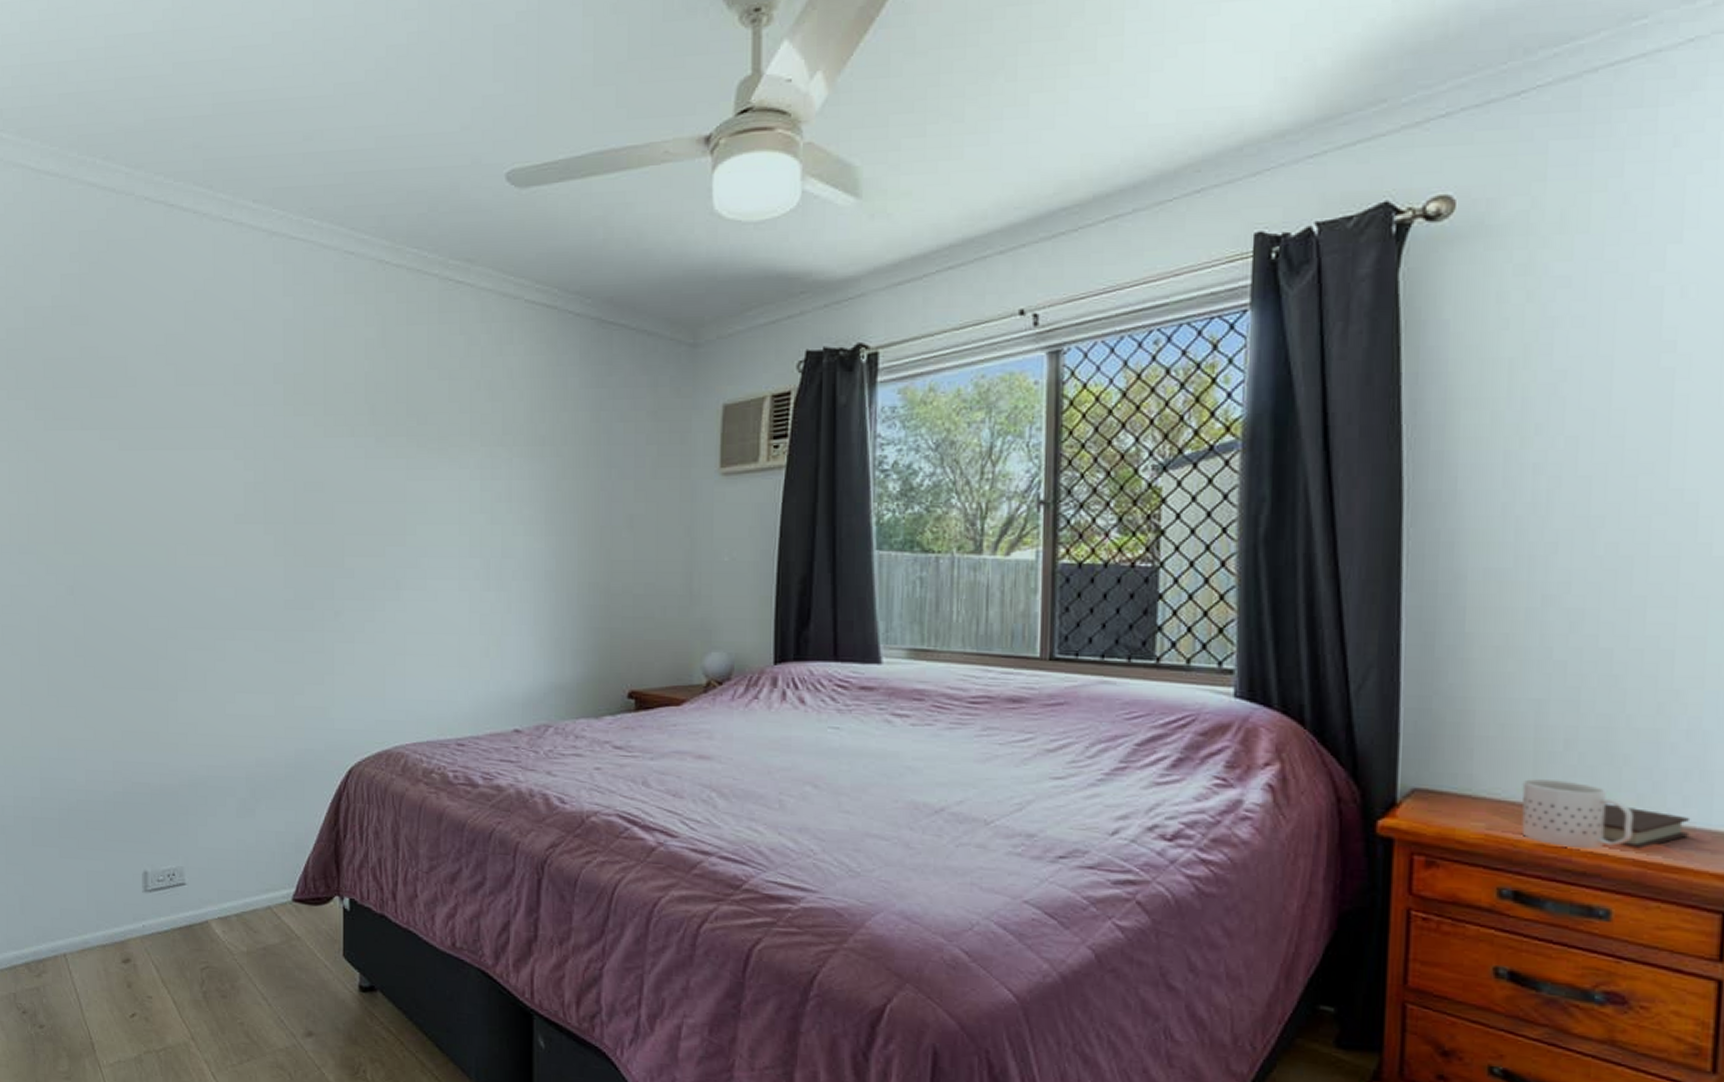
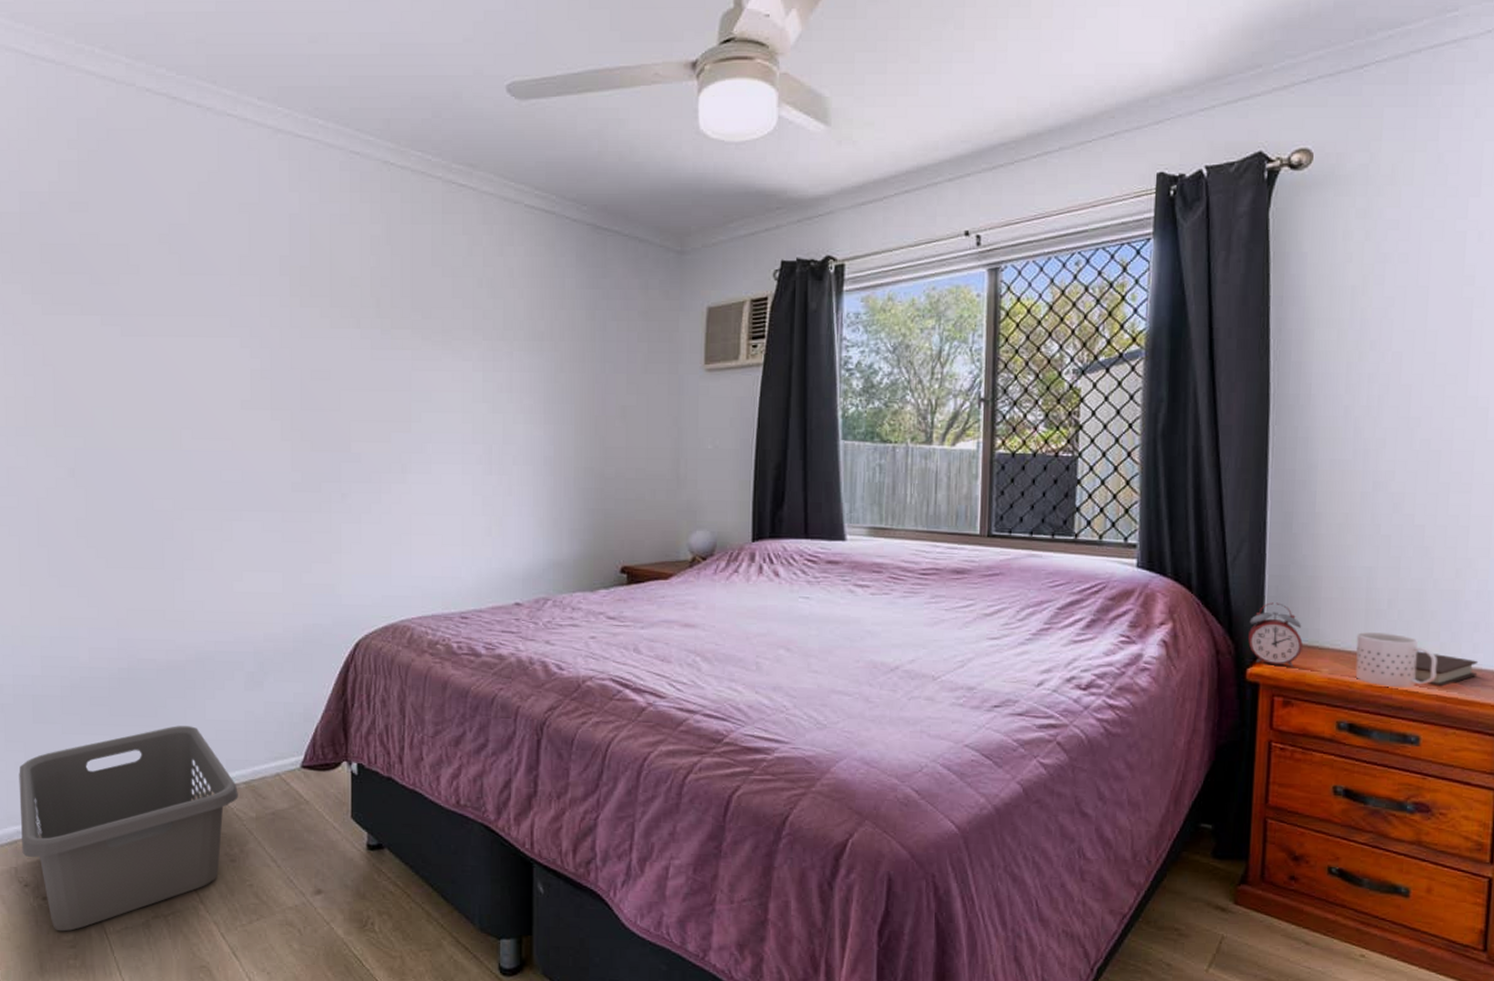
laundry basket: none [18,853,230,1062] -> present [19,726,238,932]
alarm clock: none [1377,741,1450,820] -> present [1247,602,1303,667]

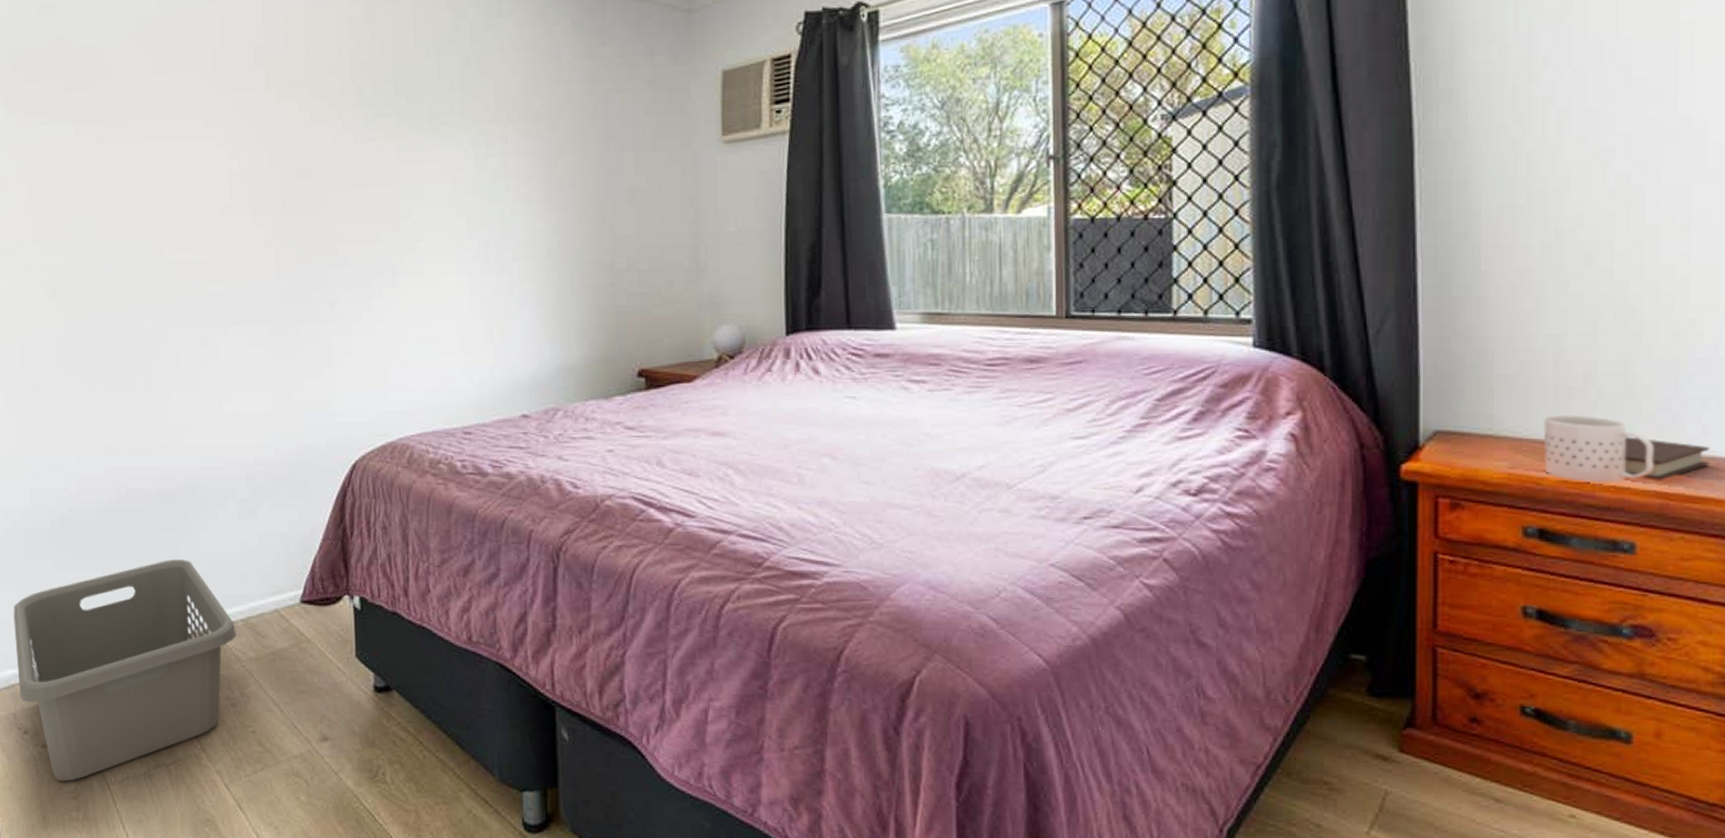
alarm clock: present [1247,602,1303,667] -> none [1399,383,1472,461]

